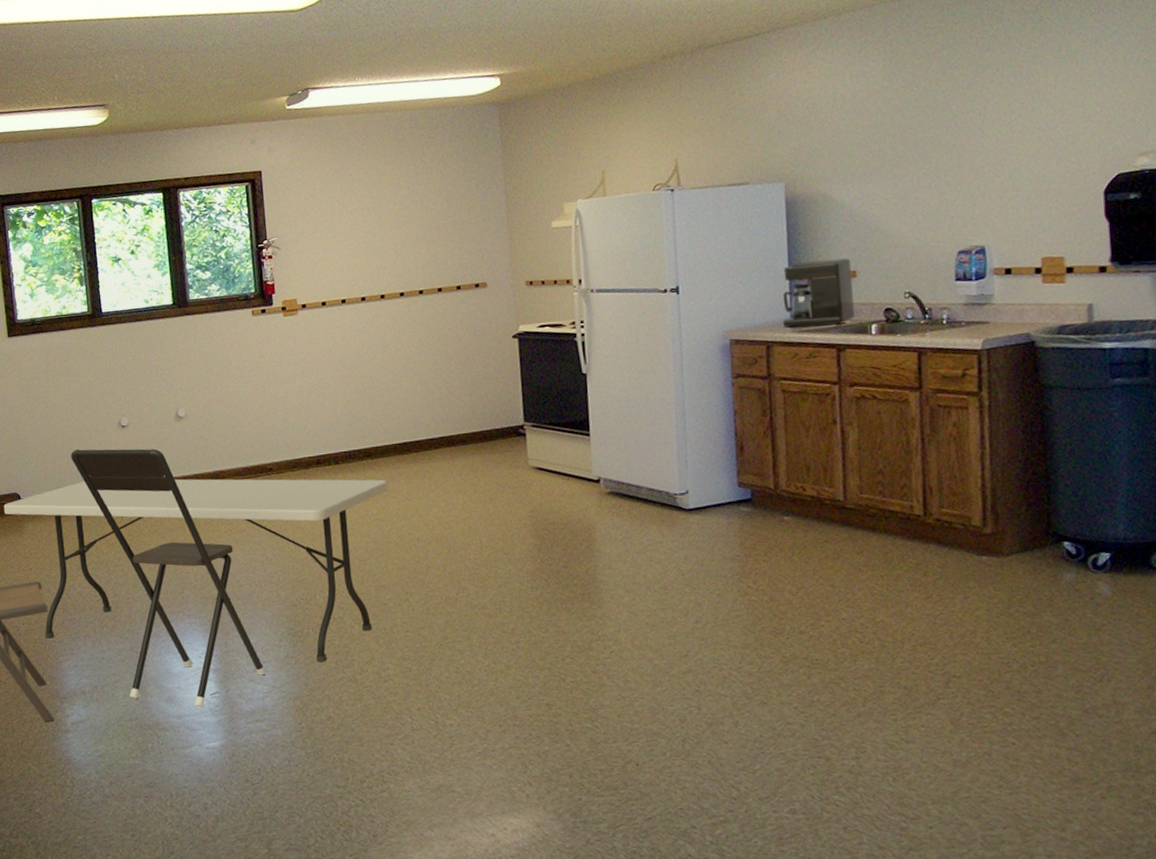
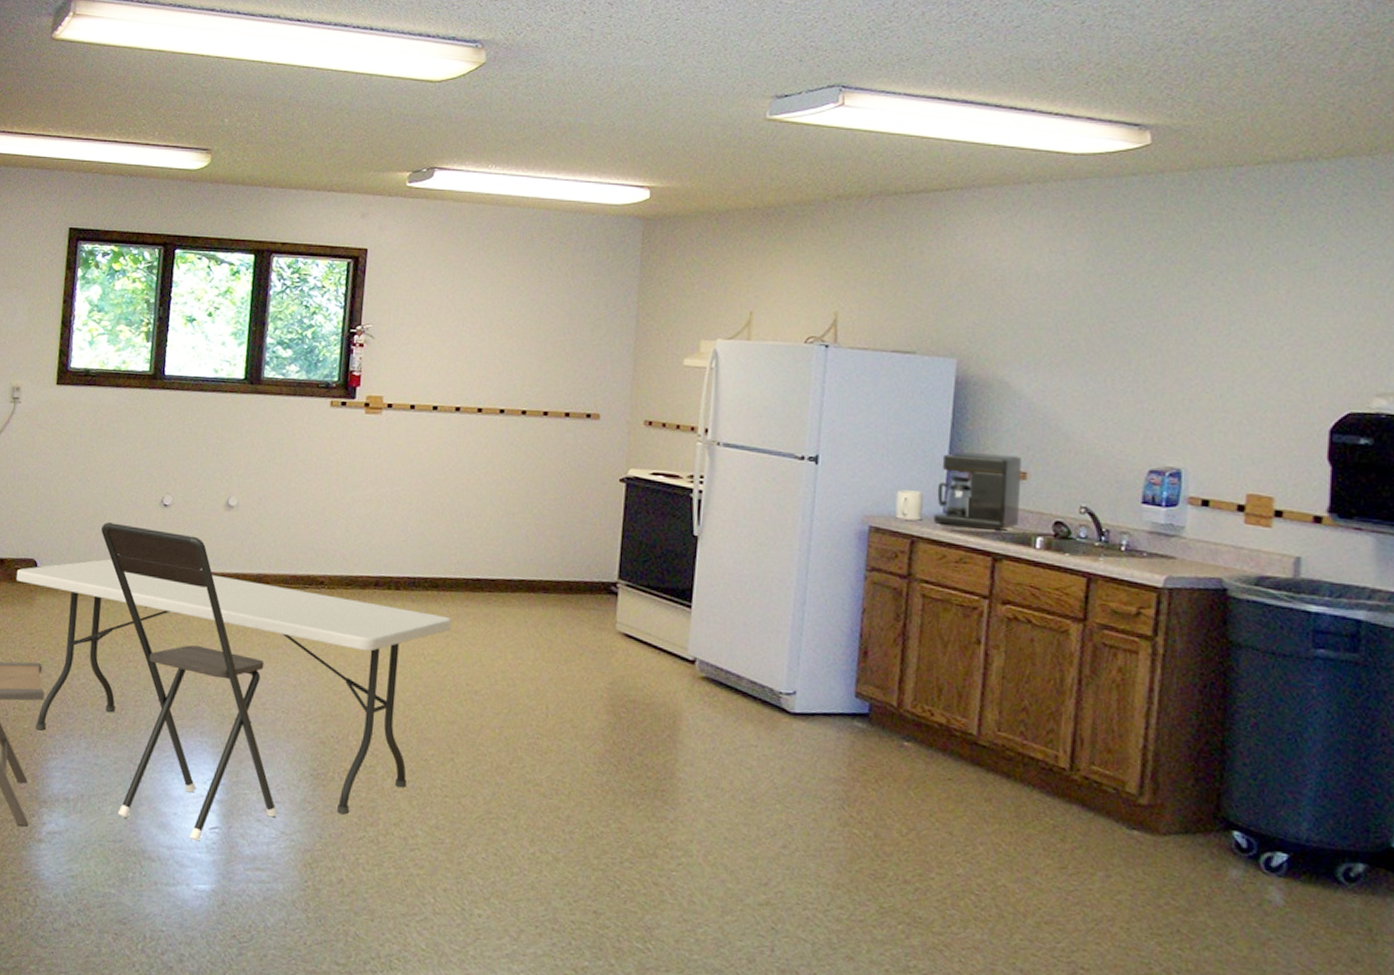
mug: none [749,302,774,329] -> present [895,489,923,521]

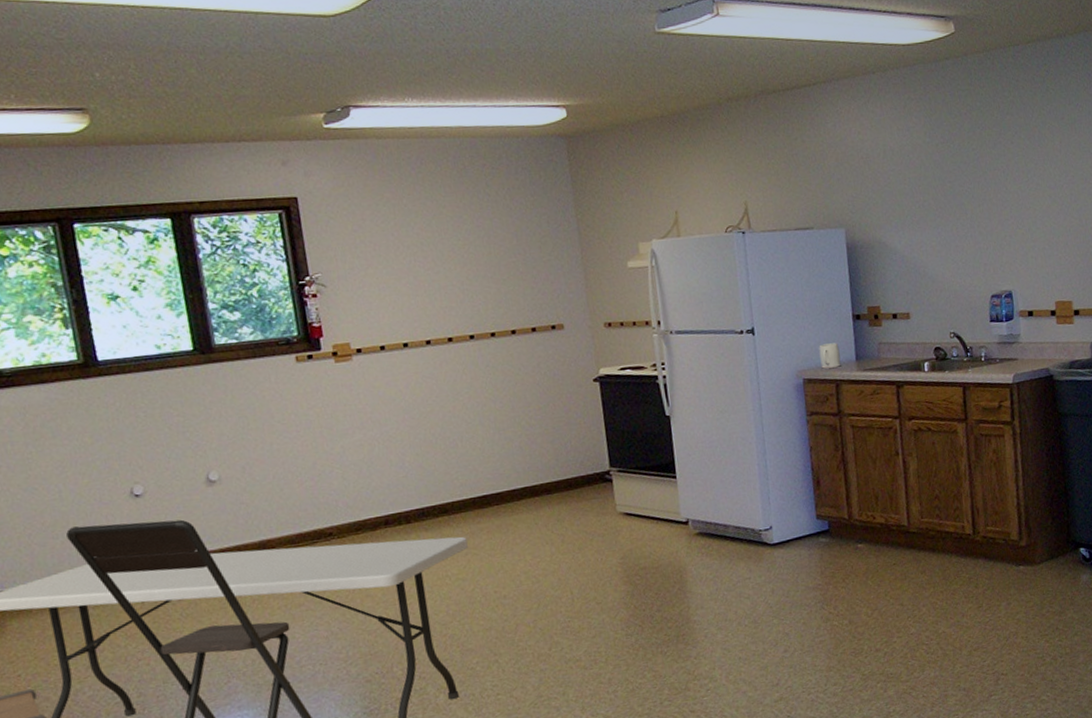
coffee maker: present [934,452,1023,531] -> none [847,301,911,367]

